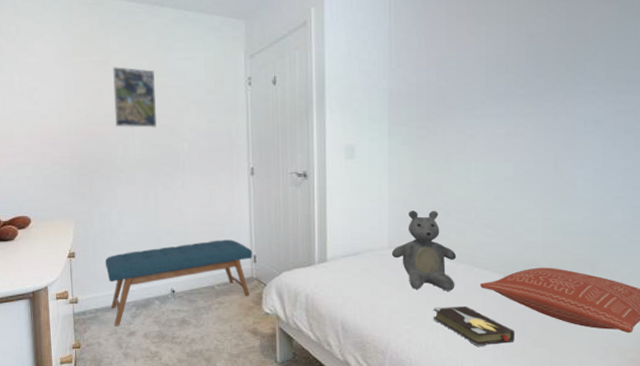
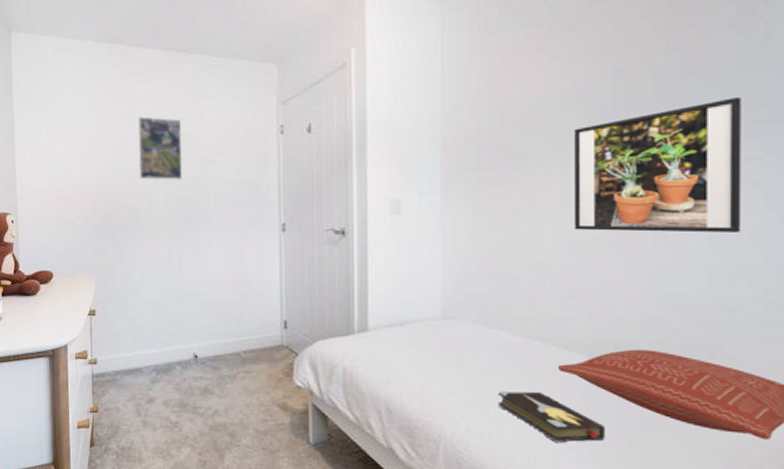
bench: present [105,239,253,326] -> none [125,302,283,391]
teddy bear: present [391,210,457,291] -> none [445,275,527,373]
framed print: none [495,61,620,172] -> present [574,97,741,234]

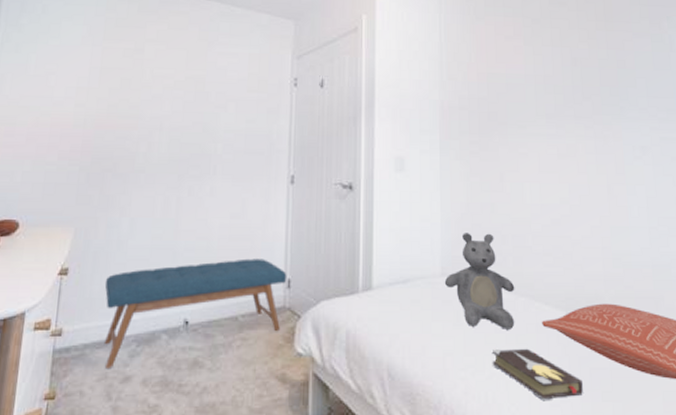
bench: none [125,302,283,391] -> present [103,258,287,368]
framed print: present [139,117,182,181] -> none [141,56,194,125]
teddy bear: none [445,275,527,373] -> present [444,233,515,329]
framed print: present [574,97,741,234] -> none [545,90,668,200]

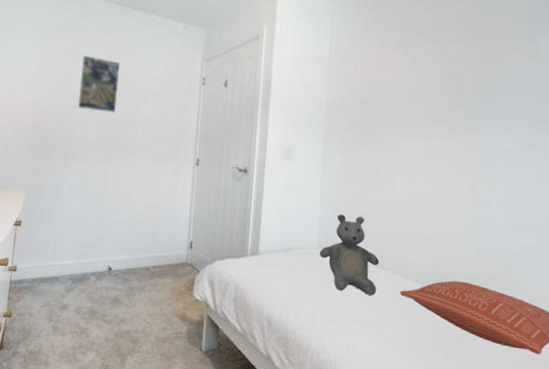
bench: present [103,258,287,368] -> none [47,223,190,298]
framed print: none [141,56,194,125] -> present [78,55,121,114]
hardback book: present [492,348,583,400] -> none [354,310,431,354]

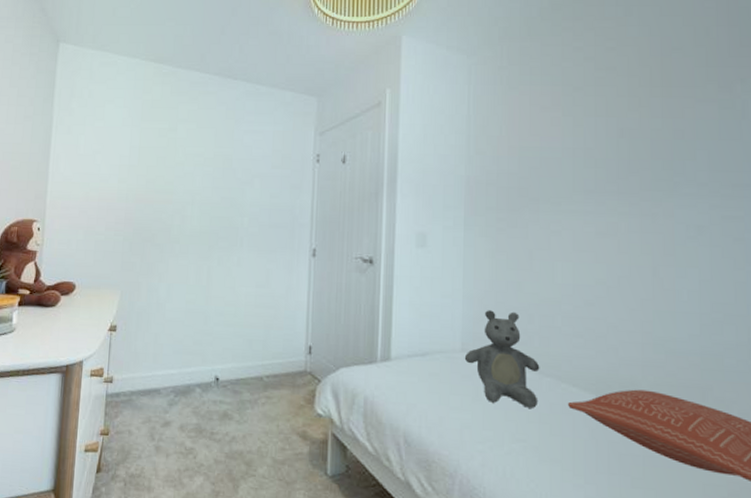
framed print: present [78,55,121,114] -> none [175,135,222,200]

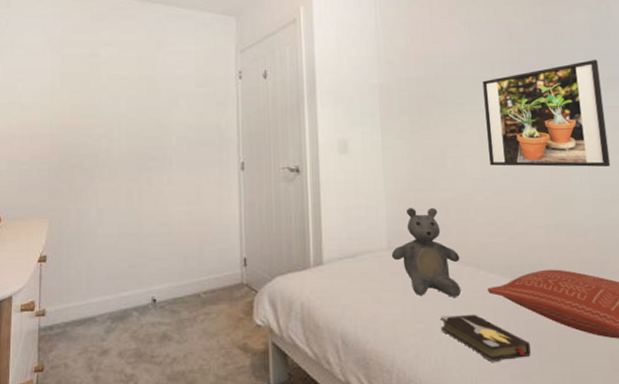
hardback book: none [511,426,610,481] -> present [440,314,531,362]
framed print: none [584,163,727,285] -> present [483,60,611,167]

